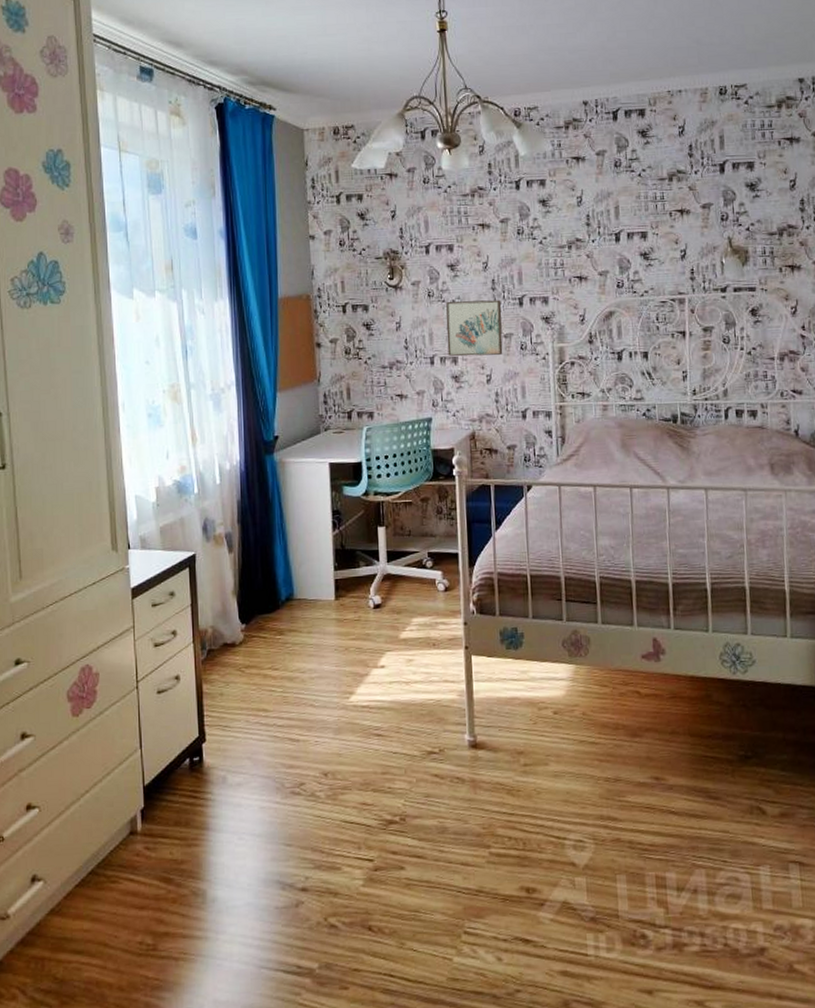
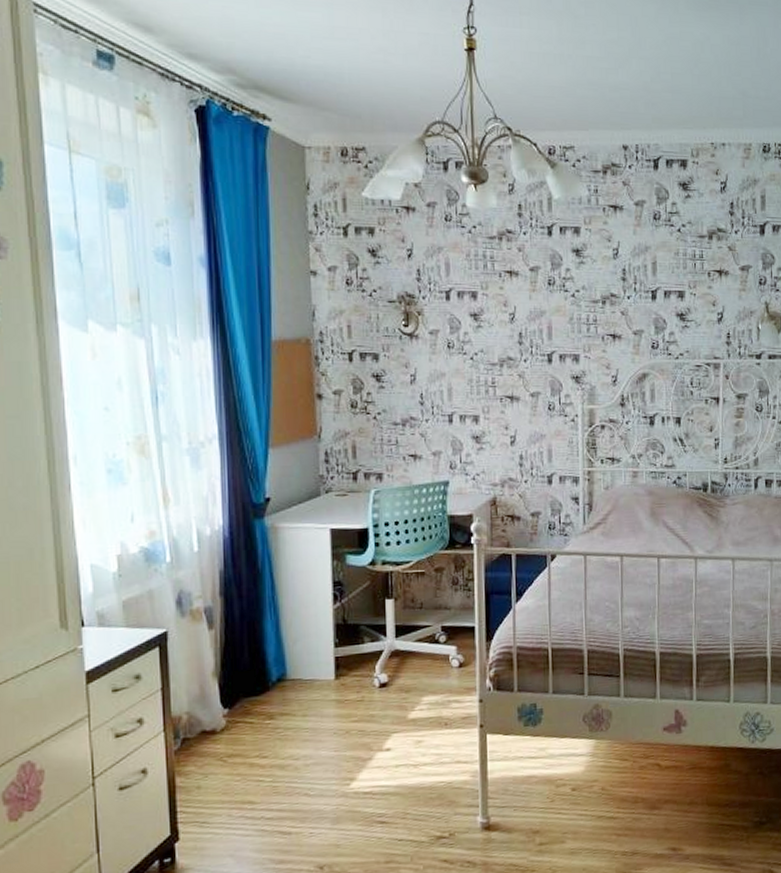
wall art: present [446,299,503,357] -> none [467,354,529,415]

